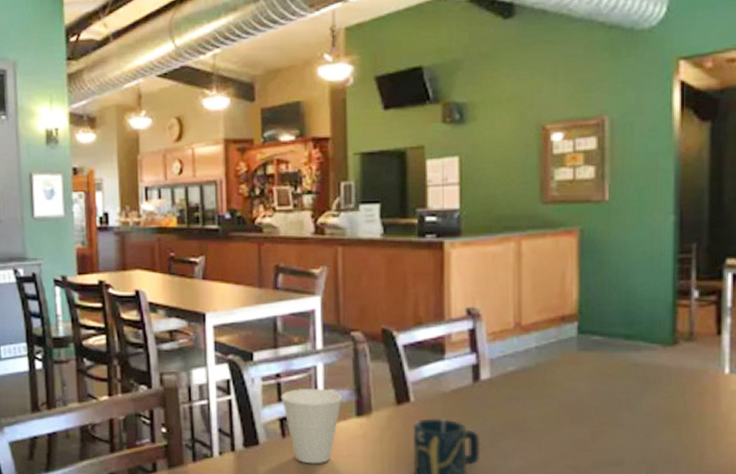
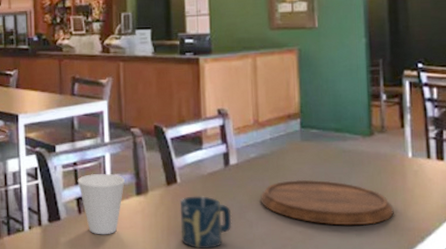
cutting board: none [518,399,700,460] -> present [260,179,394,226]

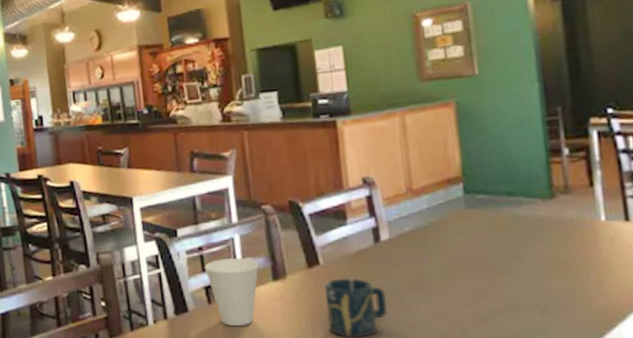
cutting board: present [260,179,394,226] -> none [419,252,586,305]

